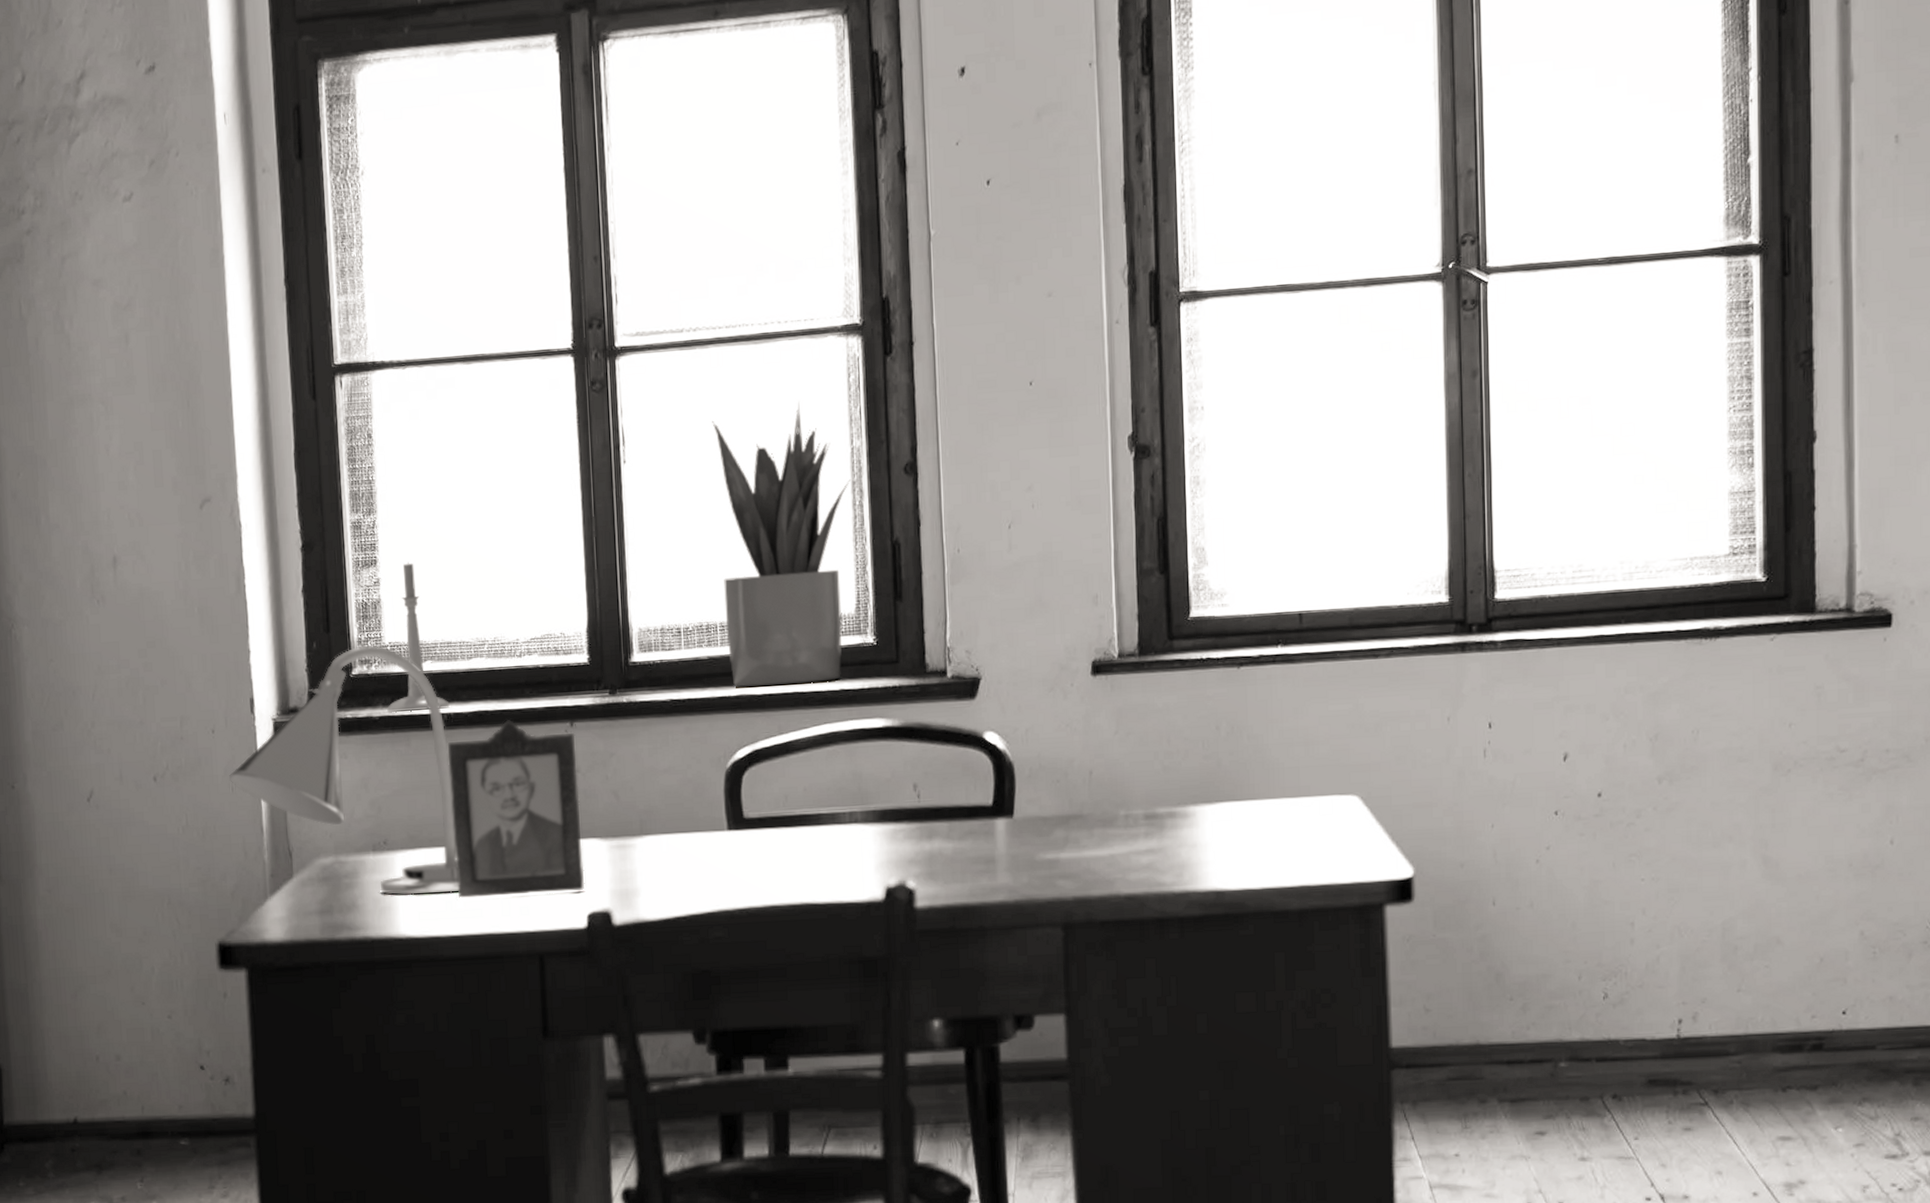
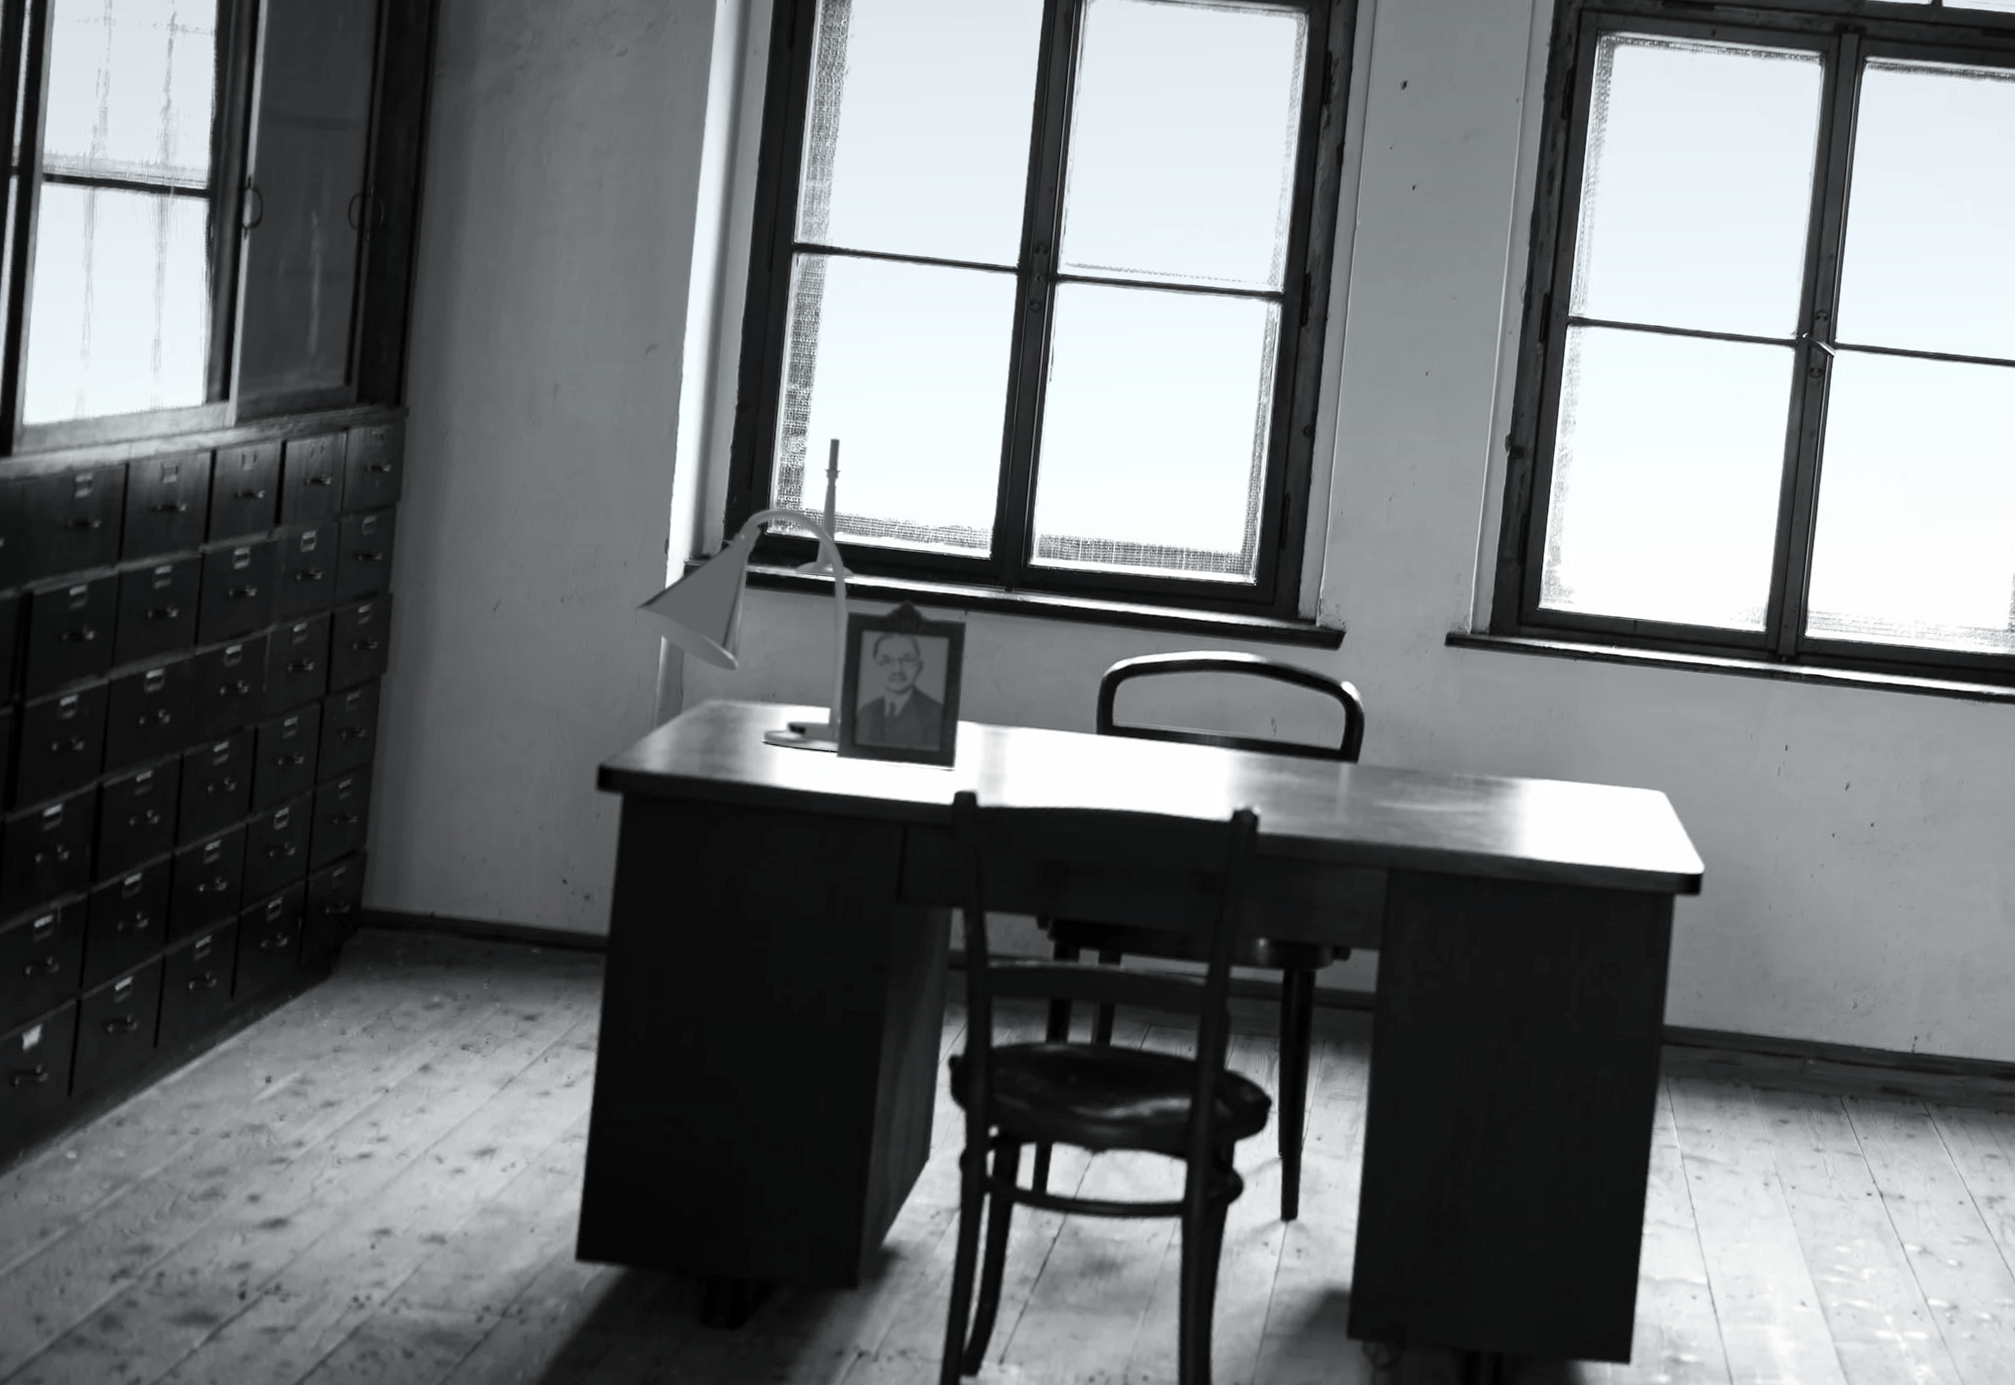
planter: present [712,401,850,688] -> none [1120,353,1254,612]

